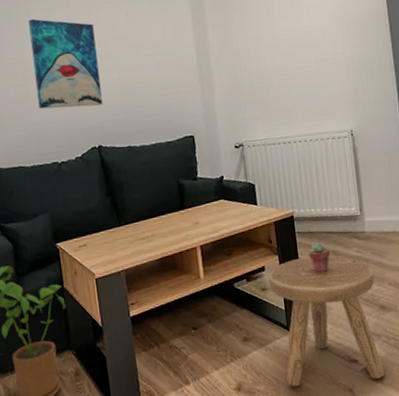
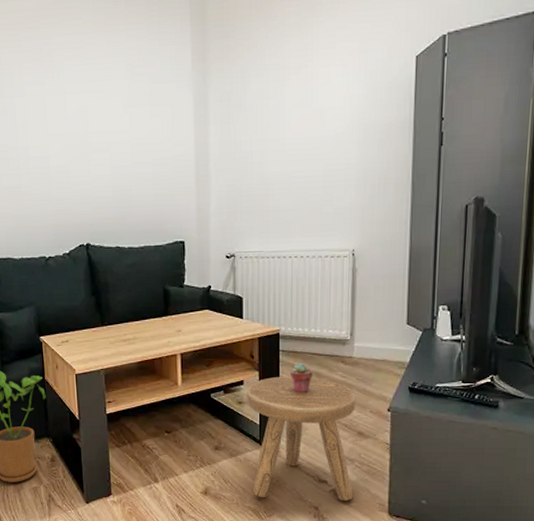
wall art: present [28,19,103,109] -> none [23,104,94,203]

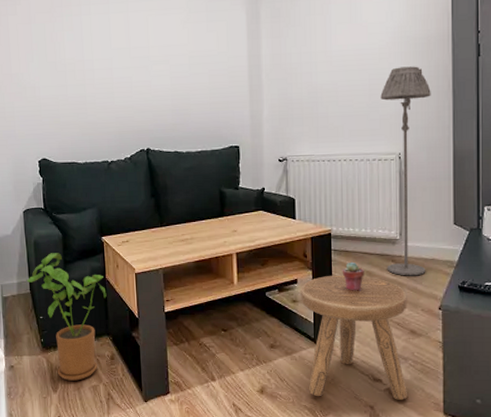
floor lamp: none [335,156,389,377] -> present [380,66,431,276]

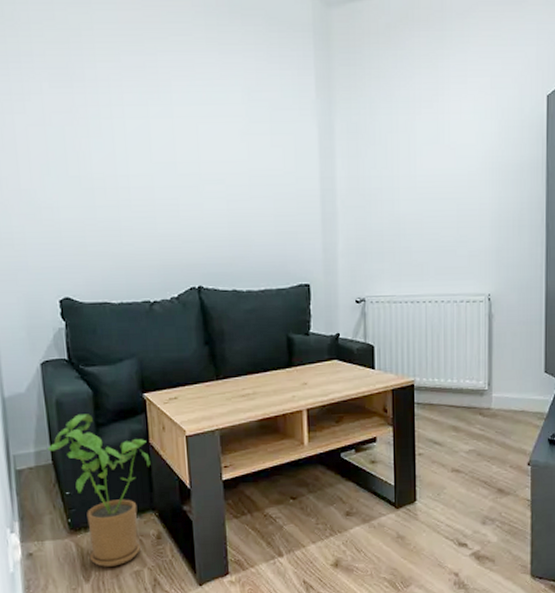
stool: present [301,275,408,400] -> none [380,431,495,567]
potted succulent: present [342,261,364,291] -> none [426,415,450,449]
floor lamp: present [380,66,431,276] -> none [469,196,523,430]

